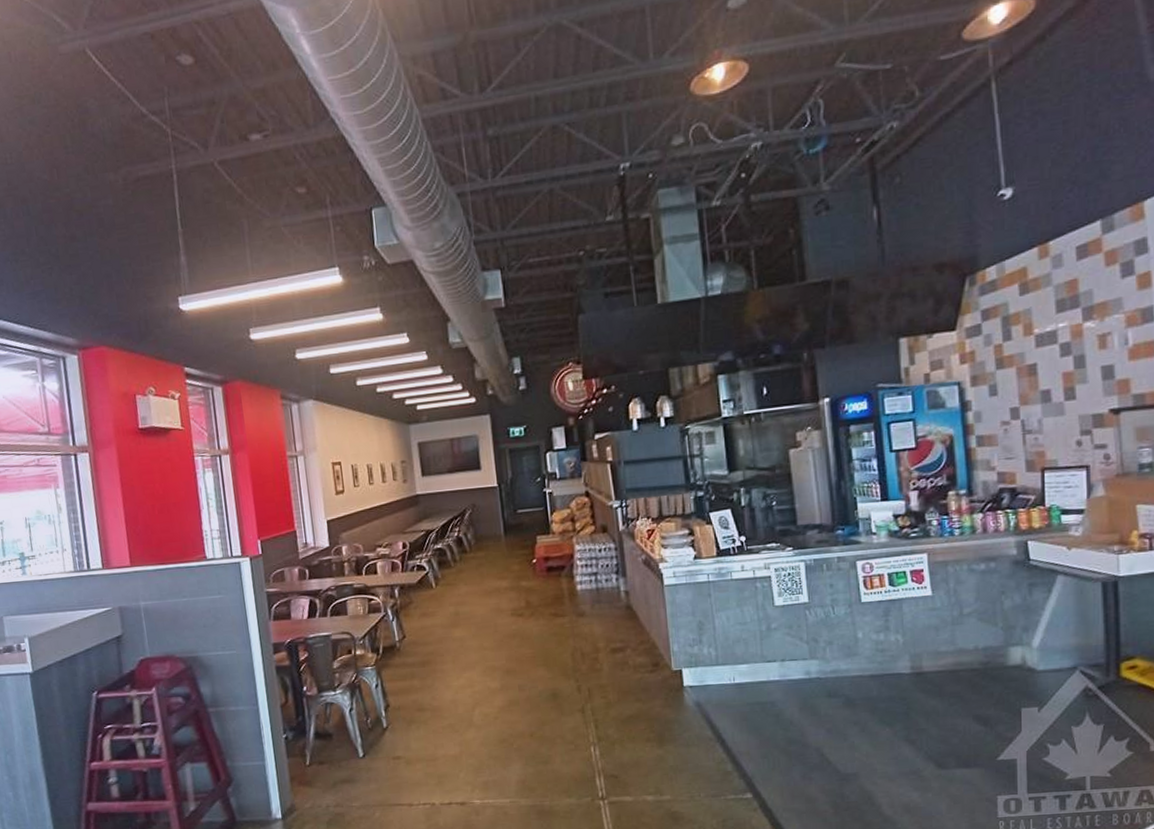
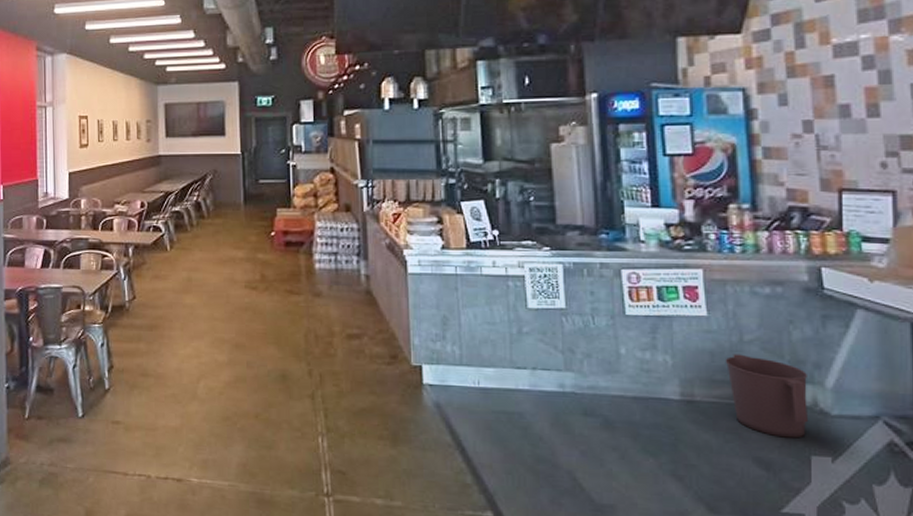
mug: none [948,626,1019,696] -> present [725,354,809,439]

